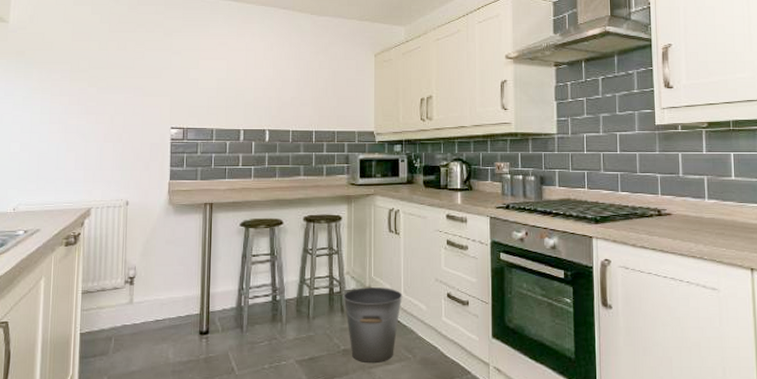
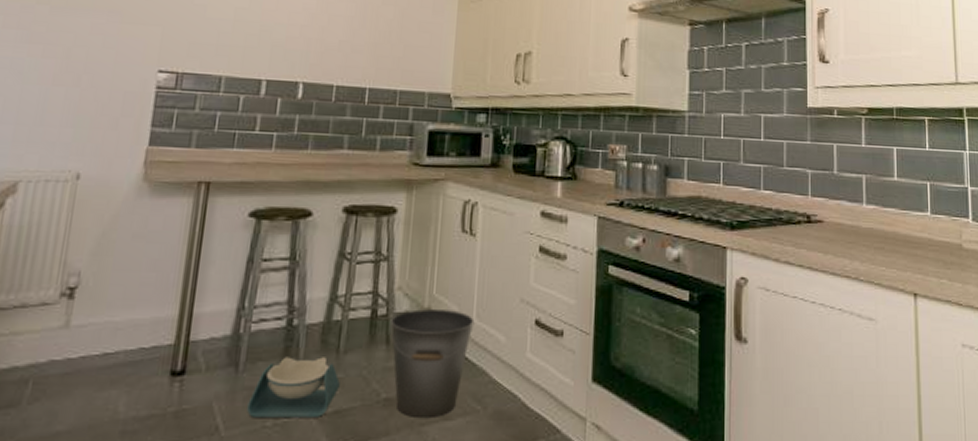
pet bowl: none [251,321,312,362] -> present [247,357,340,417]

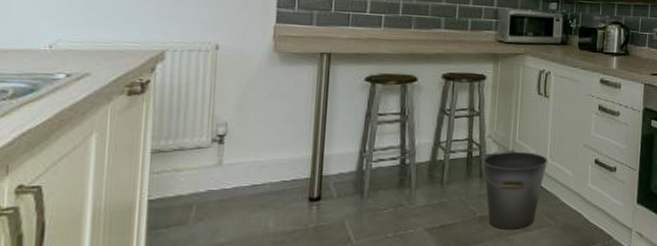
pet bowl: present [247,357,340,417] -> none [372,187,444,231]

